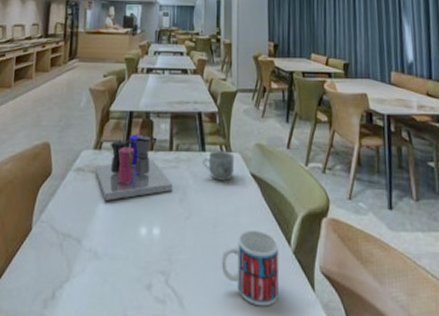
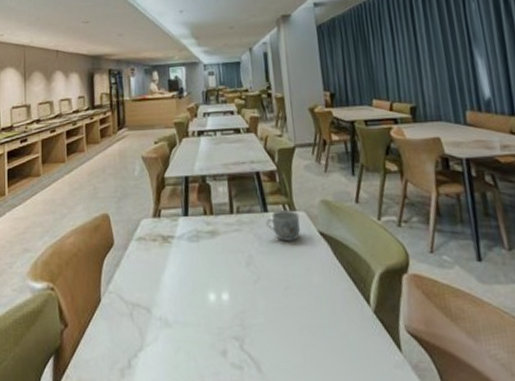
coffee maker: present [95,133,173,201] -> none [156,197,238,268]
mug: present [221,230,279,307] -> none [296,290,362,369]

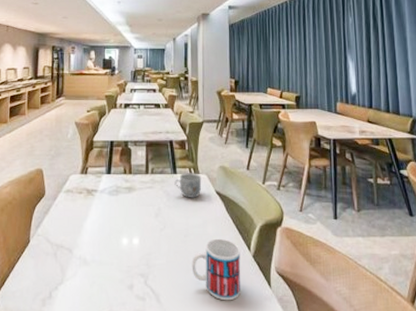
mug: none [296,290,362,369] -> present [191,238,241,301]

